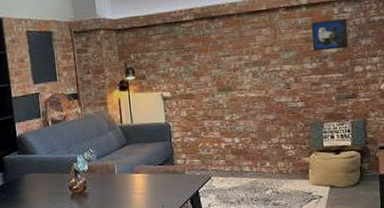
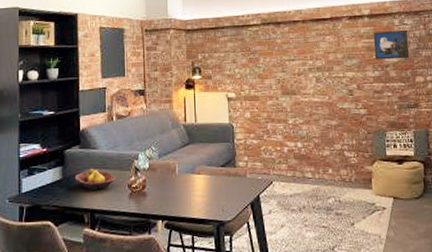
fruit bowl: none [16,172,57,194] -> present [74,168,116,191]

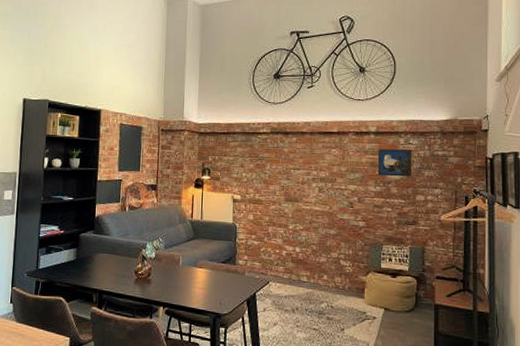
fruit bowl: present [74,168,116,191] -> none [87,252,124,274]

